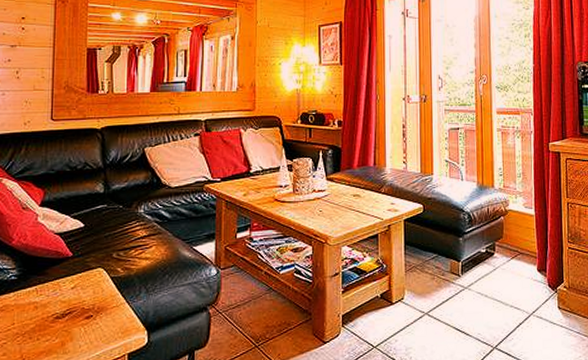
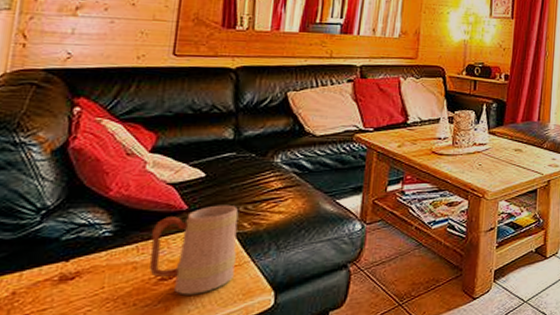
mug: none [47,251,115,332] -> present [150,204,239,295]

